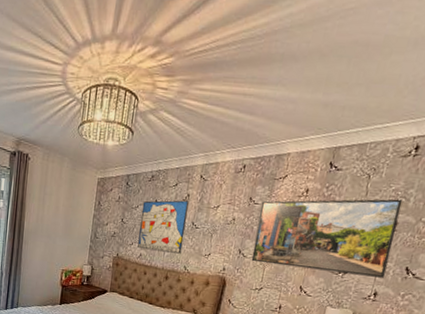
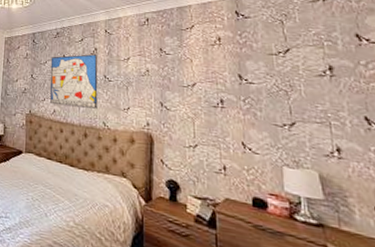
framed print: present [251,199,403,278] -> none [173,43,343,130]

